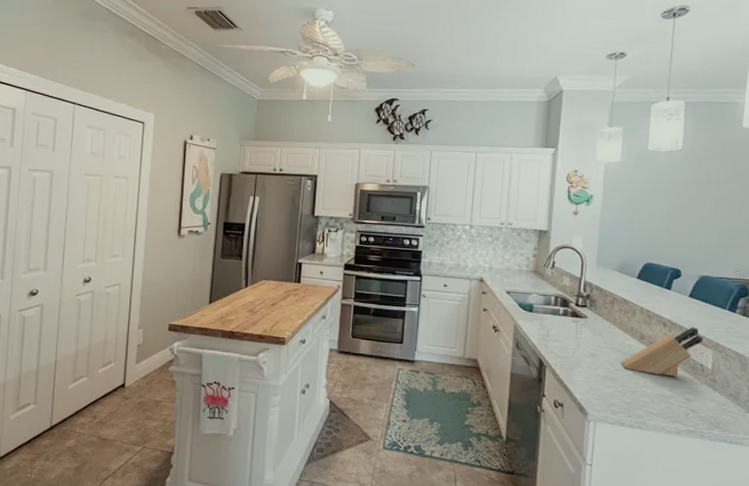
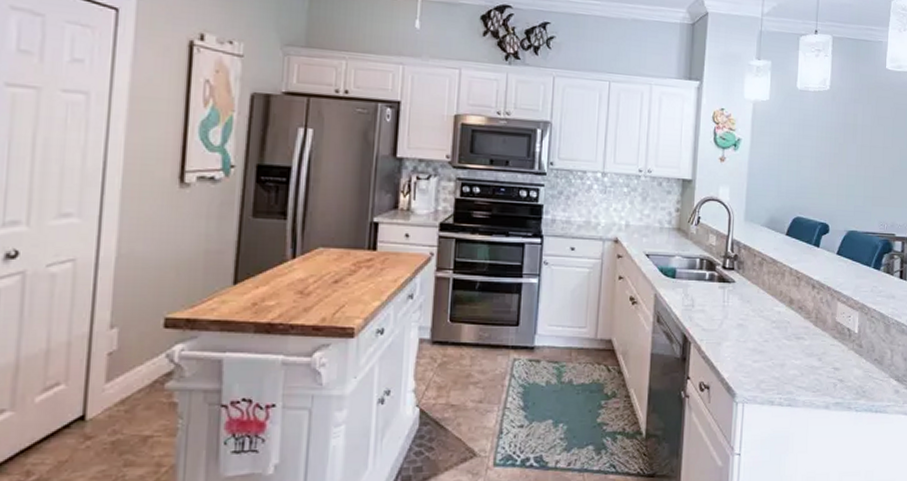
knife block: present [621,327,703,377] -> none [770,288,850,344]

